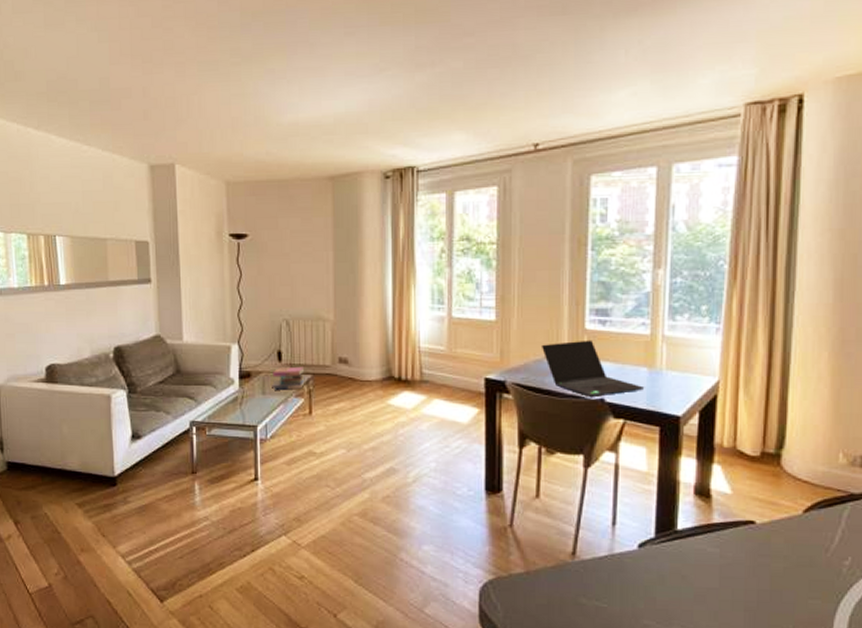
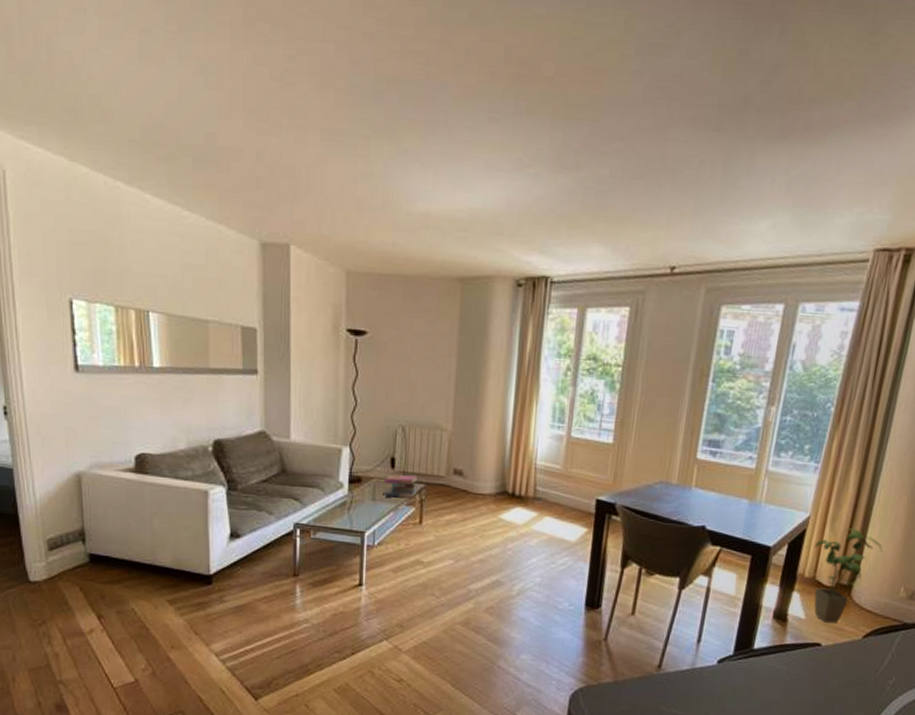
laptop: present [540,340,645,397] -> none [653,469,744,524]
house plant: none [730,390,810,497] -> present [814,527,883,623]

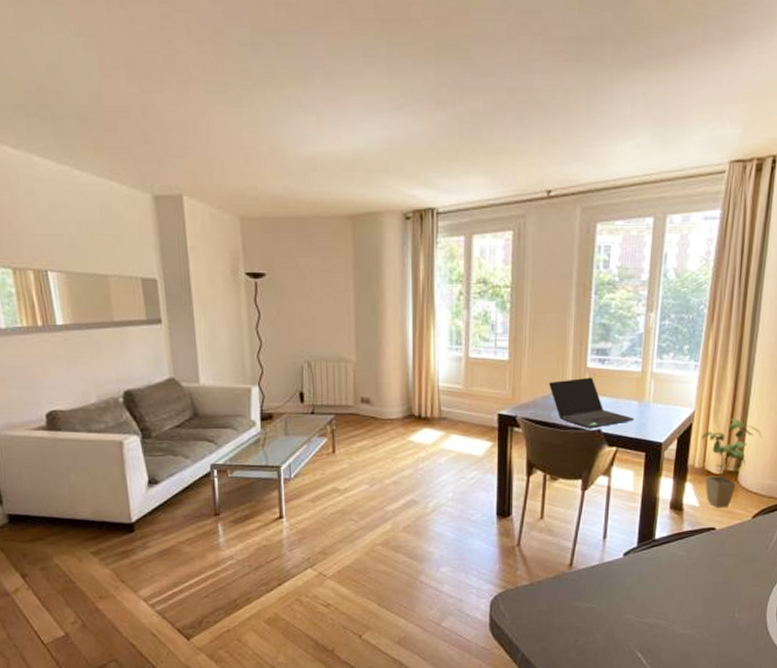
books: present [383,474,418,498] -> none [294,407,328,431]
laptop: none [653,469,744,524] -> present [548,377,635,428]

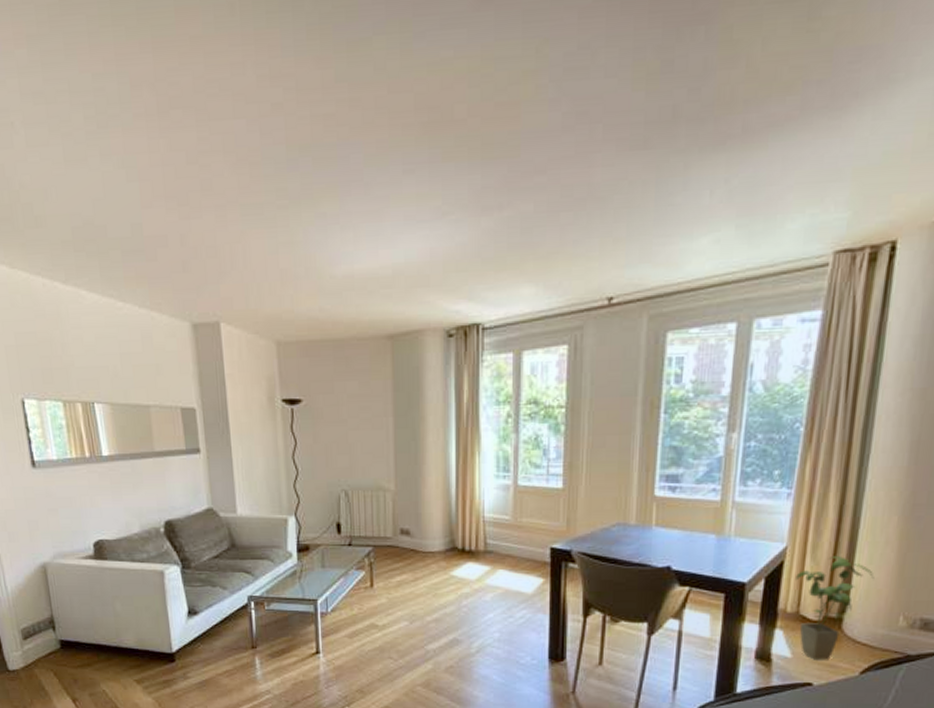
laptop: present [548,377,635,428] -> none [608,507,712,565]

